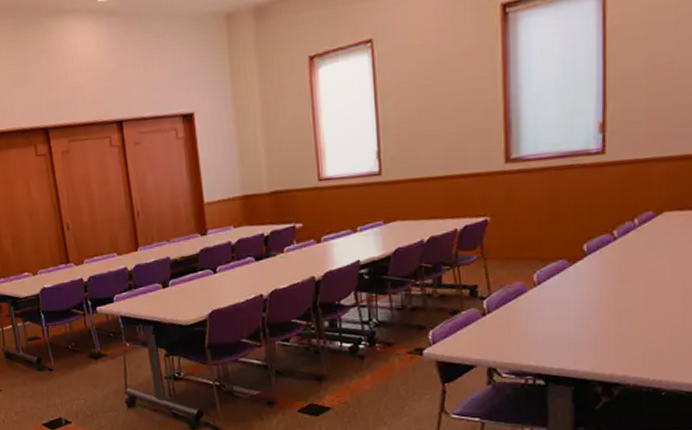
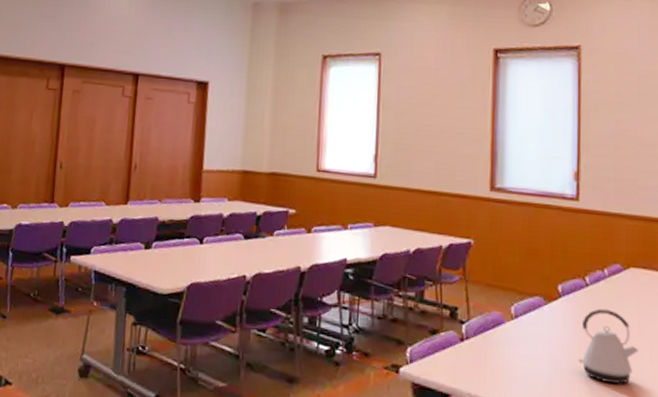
kettle: none [606,258,672,329] -> present [578,308,639,384]

